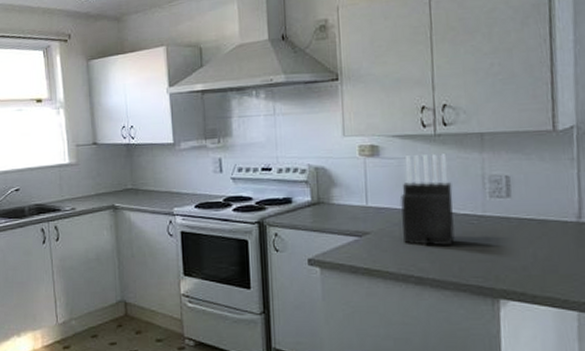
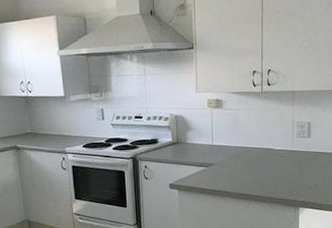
knife block: present [400,154,455,247] -> none [235,106,273,173]

